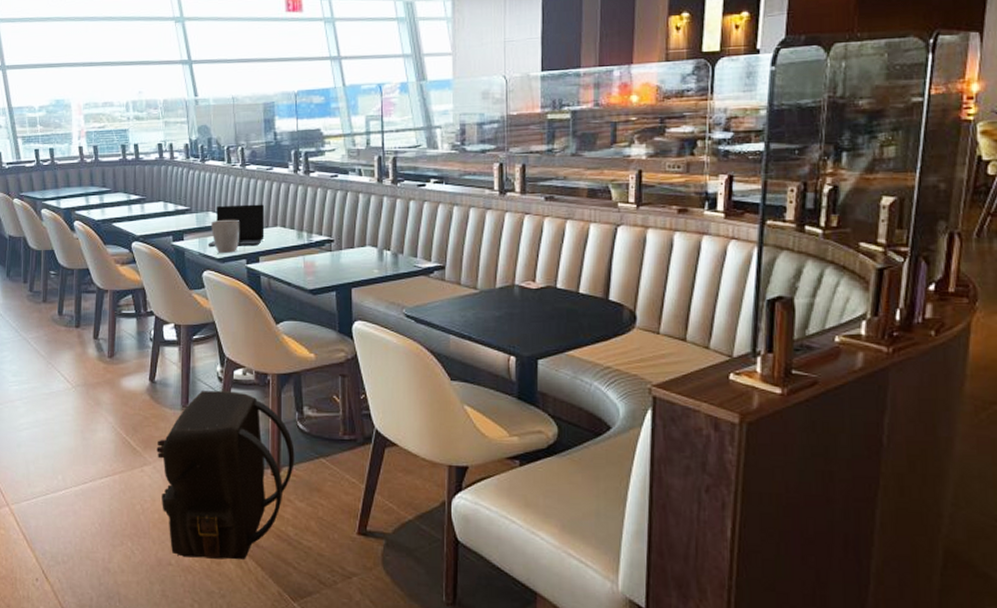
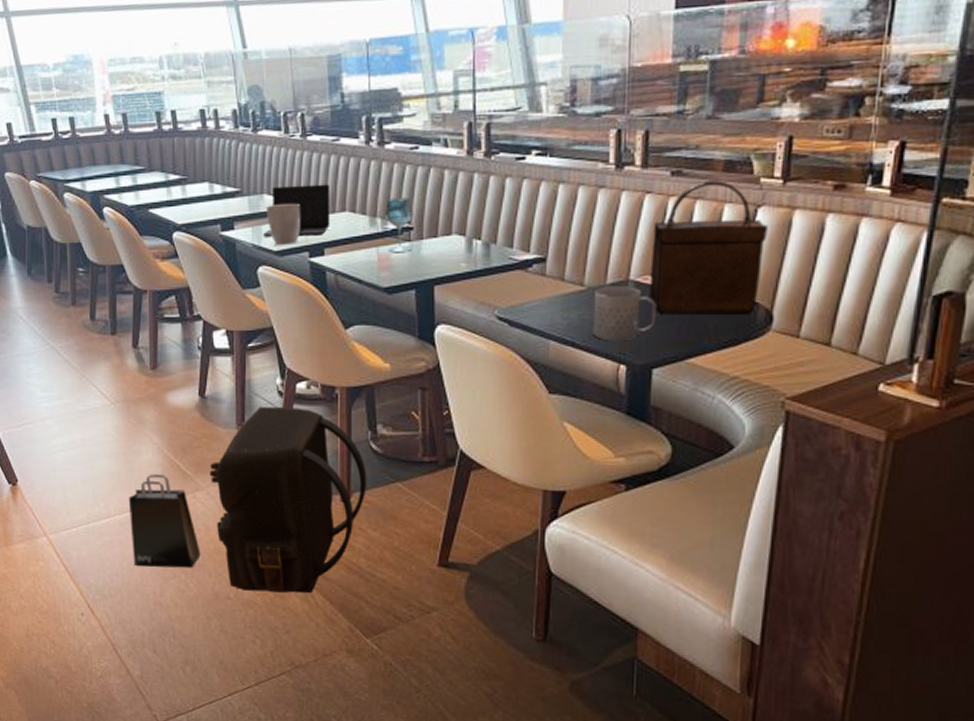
shopping bag: none [83,450,146,536] -> present [128,474,201,569]
wine glass: none [310,216,334,261] -> present [385,198,414,253]
mug: none [485,290,539,336] -> present [592,286,658,342]
handbag: none [532,205,627,314] -> present [649,181,768,315]

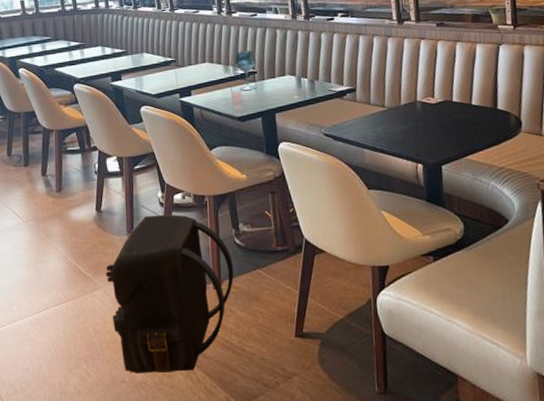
shopping bag: present [128,474,201,569] -> none [37,278,99,361]
laptop: present [262,184,331,237] -> none [143,43,195,84]
cup: present [267,203,300,245] -> none [146,58,172,90]
mug: present [592,286,658,342] -> none [393,106,440,147]
handbag: present [649,181,768,315] -> none [429,28,509,125]

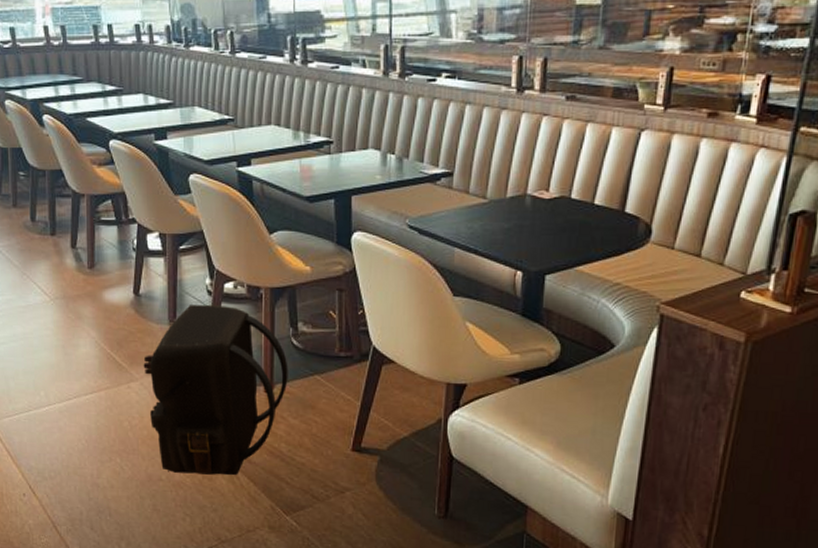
wine glass: present [235,50,257,91] -> none [308,113,334,165]

